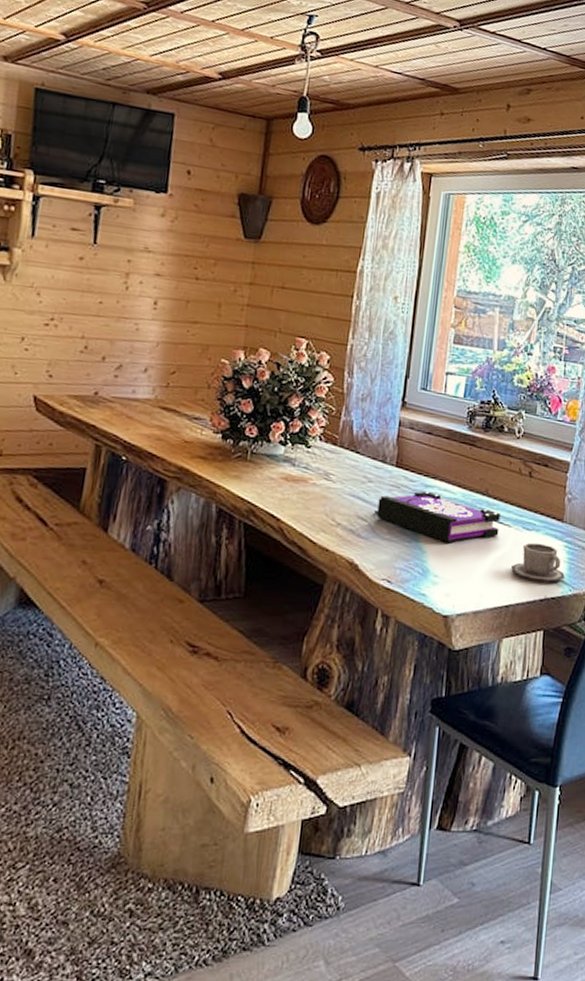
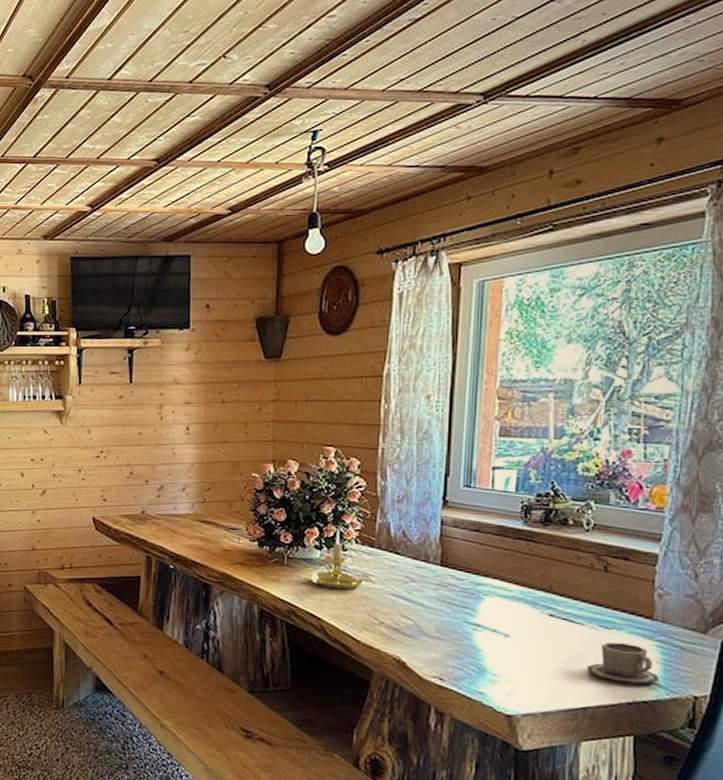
candle holder: none [272,424,324,489] -> present [310,528,363,590]
board game: present [374,491,500,543] -> none [420,589,570,642]

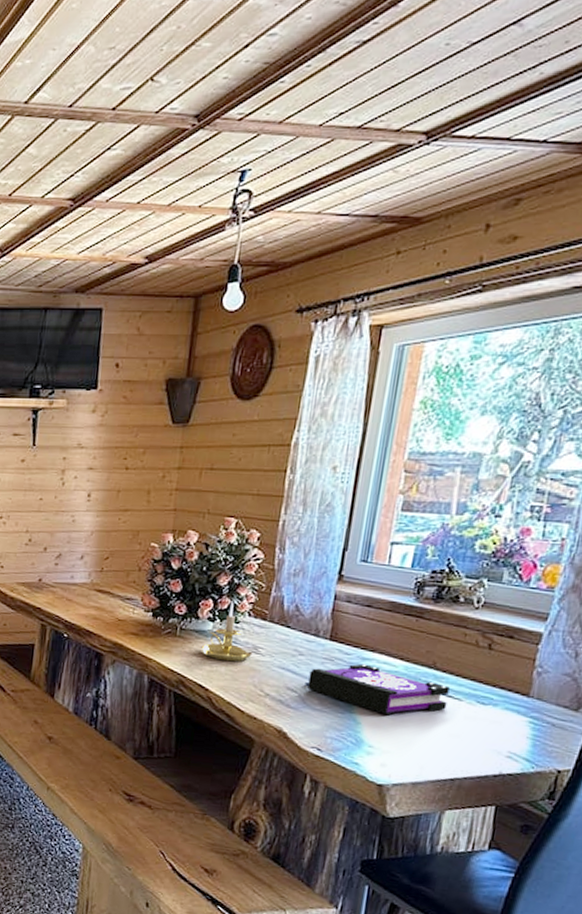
board game: none [420,589,570,642] -> present [305,663,450,716]
cup: present [587,642,659,685] -> none [459,717,527,758]

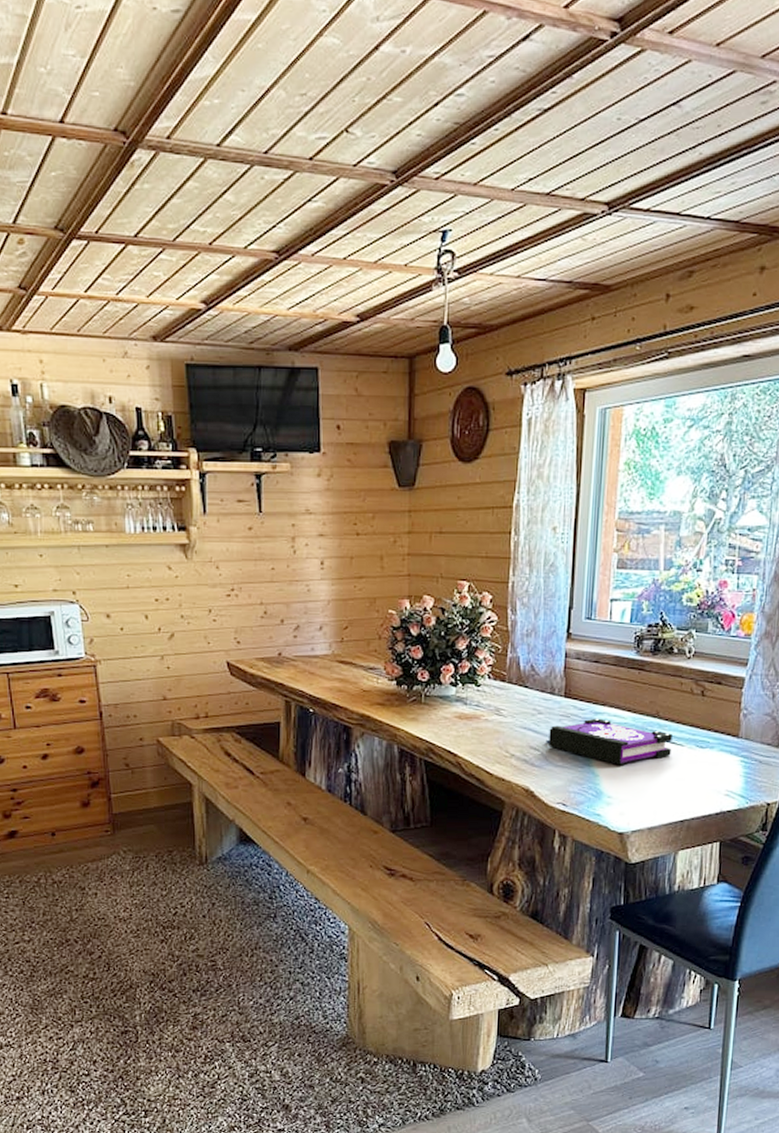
candle holder: present [201,601,253,662] -> none [446,664,495,725]

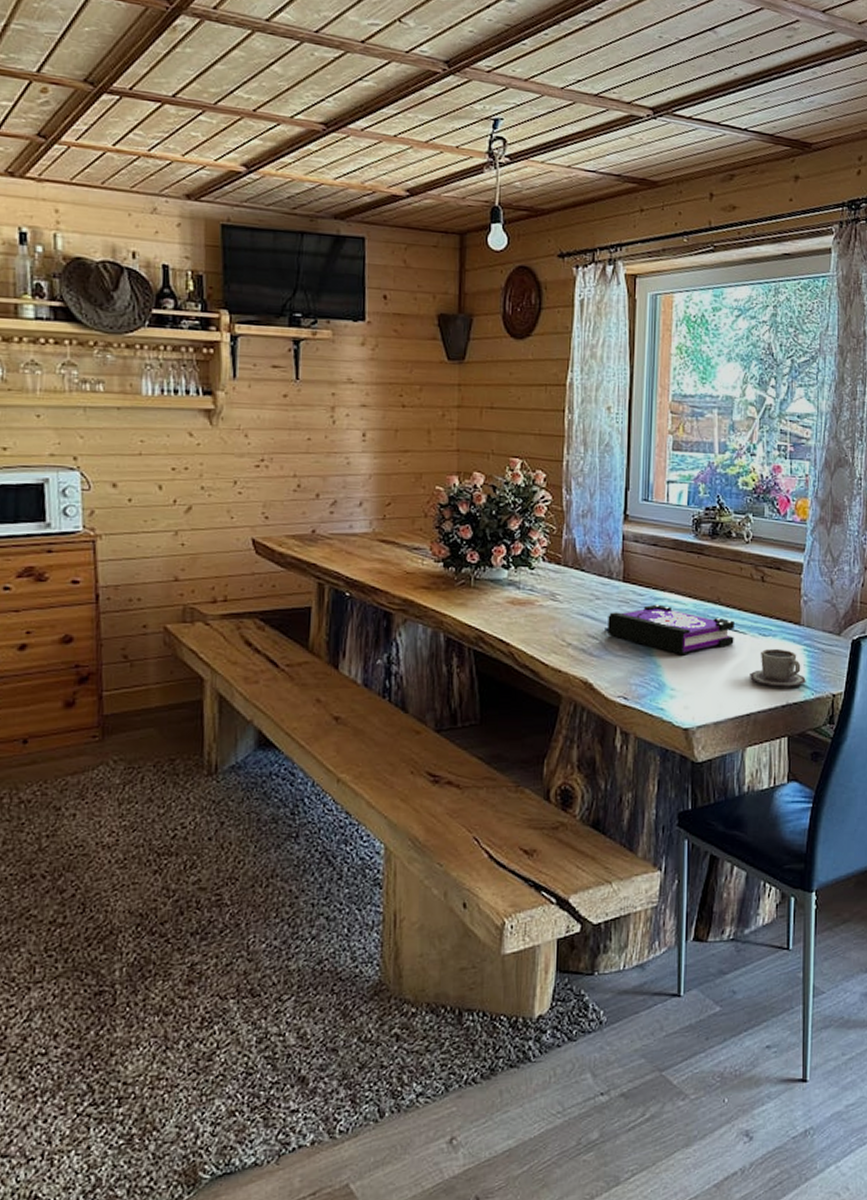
cup: none [685,759,741,796] -> present [750,648,806,687]

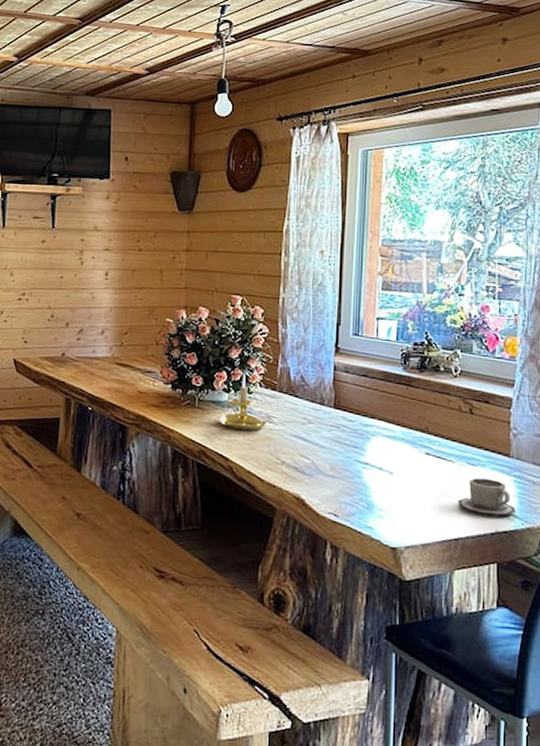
candle holder: none [498,546,551,612] -> present [219,372,267,431]
board game: present [605,604,734,656] -> none [316,430,443,479]

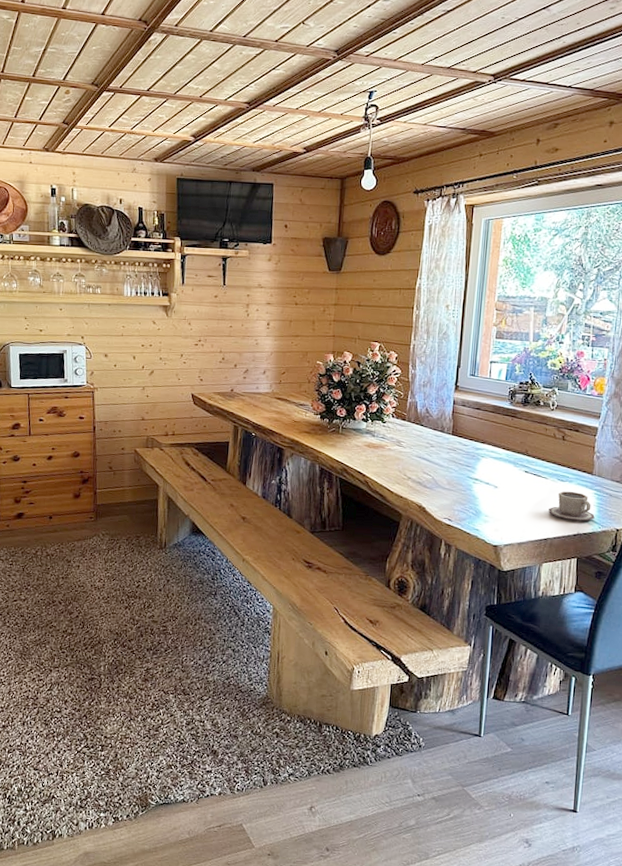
candle holder: present [219,372,267,431] -> none [358,406,397,453]

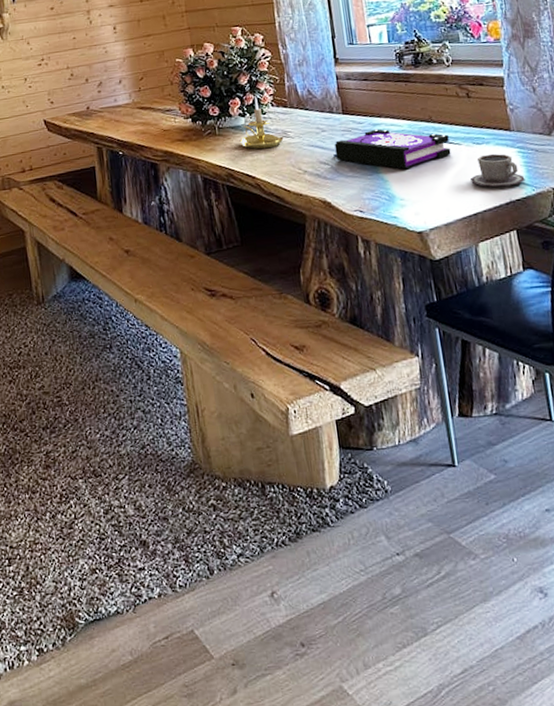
candle holder: none [358,406,397,453] -> present [239,96,284,149]
board game: none [436,452,539,492] -> present [333,129,451,170]

